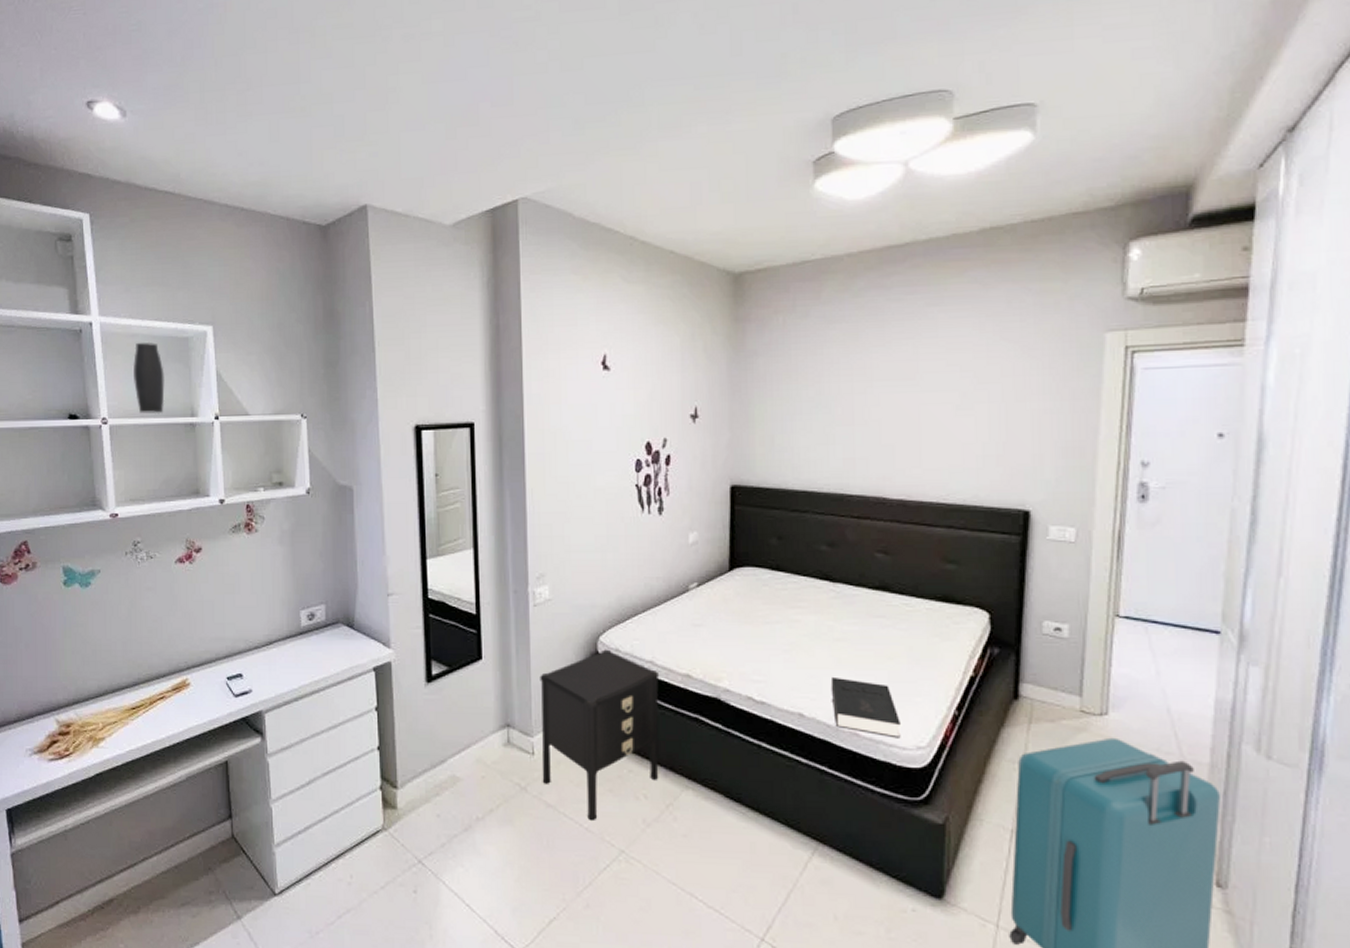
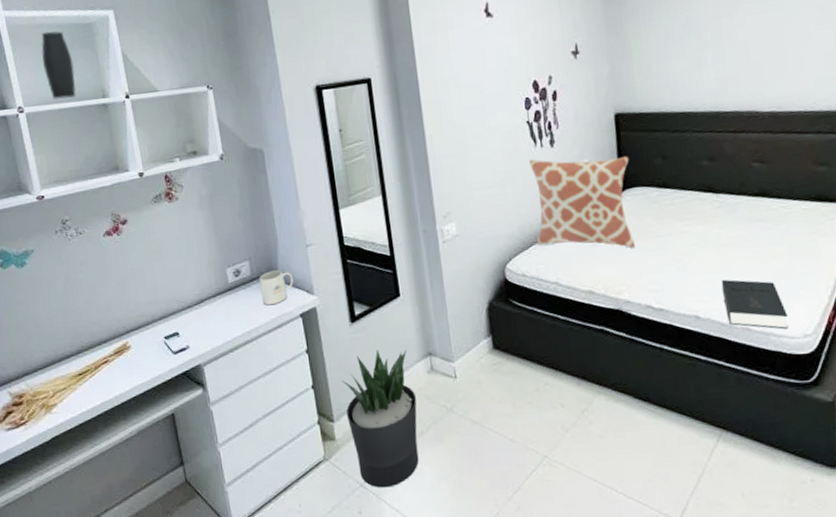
mug: none [334,618,370,655] -> present [259,270,294,306]
planter: none [410,715,489,867] -> present [341,350,419,488]
nightstand: present [540,649,660,820] -> none [455,275,573,431]
pillow: none [633,525,742,632] -> present [528,156,636,248]

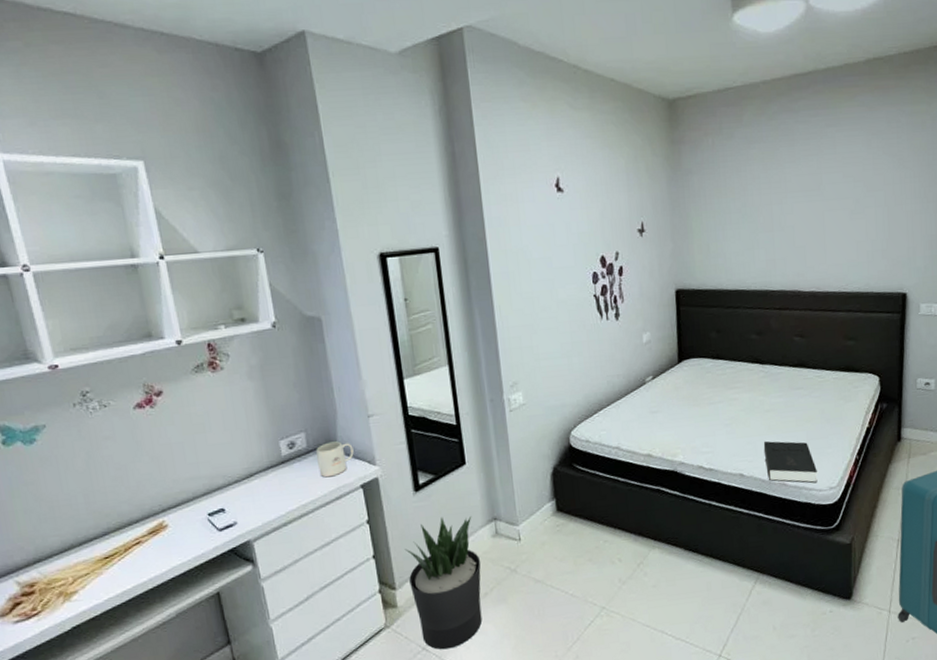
vase: present [41,30,77,100] -> none [51,180,98,258]
pillow: present [528,156,636,248] -> none [594,329,691,414]

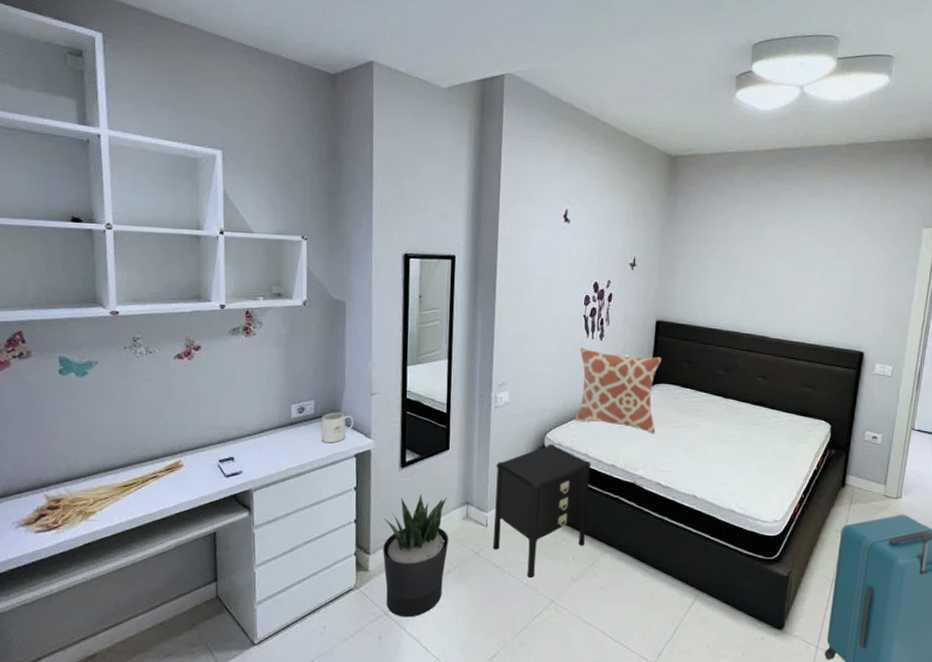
nightstand: none [520,441,630,587] -> present [492,444,592,577]
pillow: none [594,329,691,414] -> present [575,347,662,433]
booklet: present [763,441,818,484] -> none [717,468,764,515]

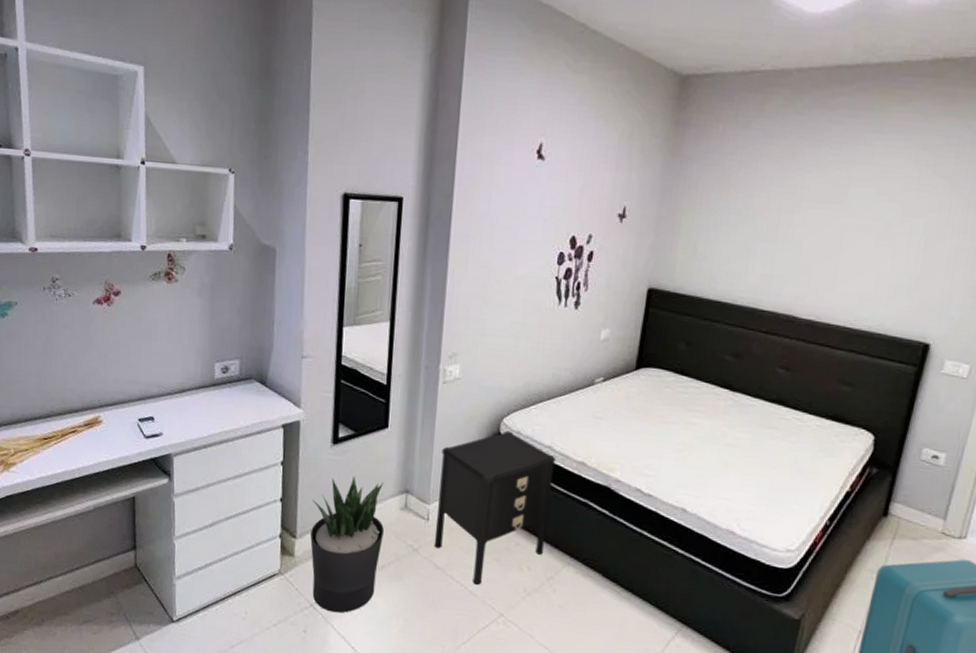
mug: present [321,412,354,443] -> none [246,374,282,410]
pillow: present [575,347,662,433] -> none [538,316,653,428]

